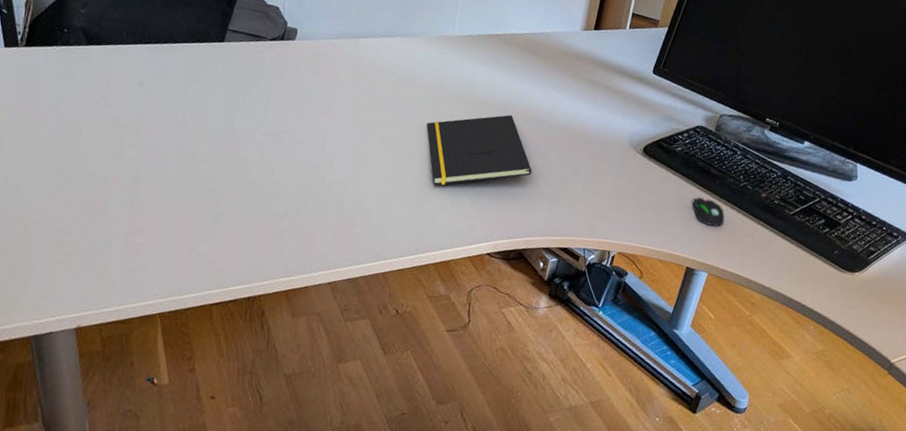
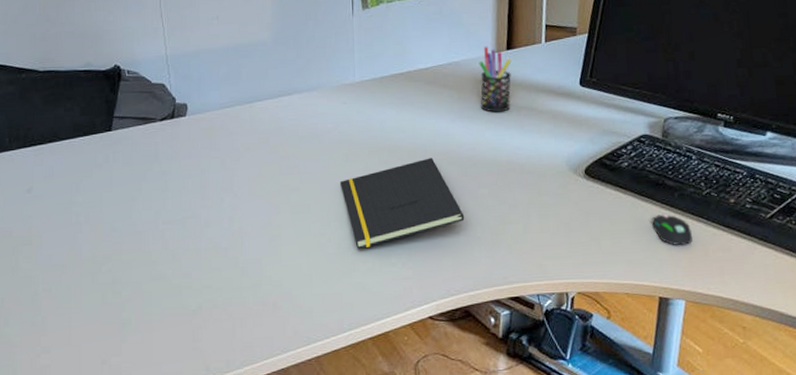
pen holder: none [562,23,597,85] -> present [479,46,511,112]

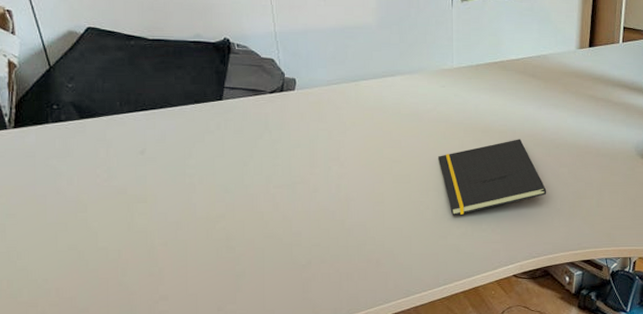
pen holder: present [479,46,511,112] -> none [564,42,593,102]

